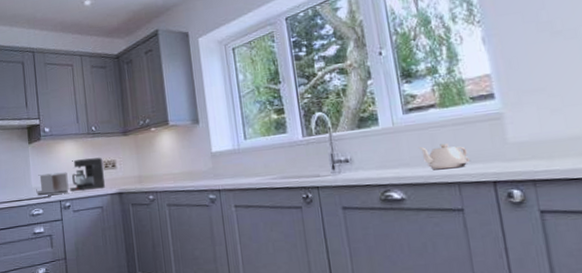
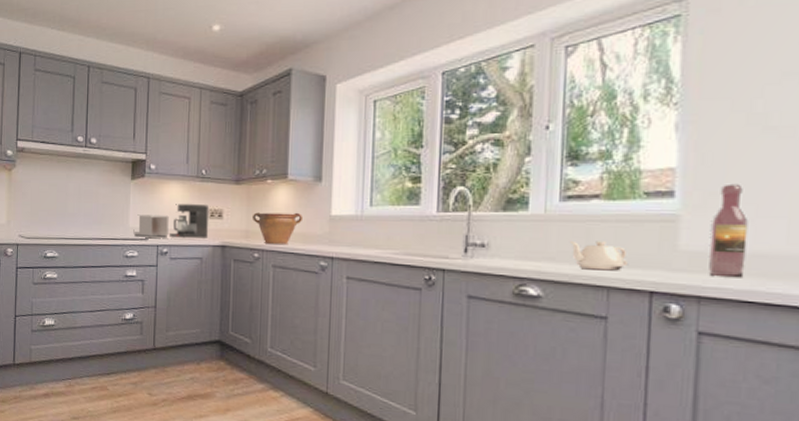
ceramic pot: none [143,154,187,186] -> present [253,212,302,245]
wine bottle: none [529,82,566,162] -> present [708,185,747,278]

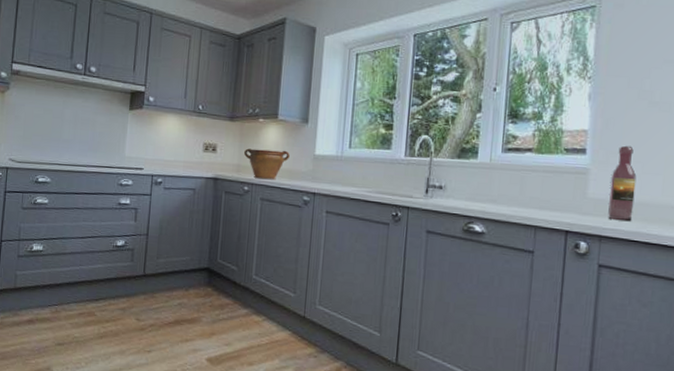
toaster: present [133,214,169,239] -> none [129,144,165,169]
coffee maker: present [168,203,209,240] -> none [163,136,204,172]
teapot: present [570,241,627,271] -> none [509,187,550,213]

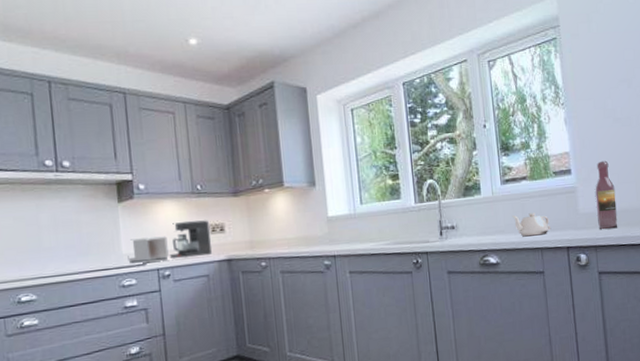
toaster: none [129,144,165,169] -> present [128,236,169,264]
coffee maker: none [163,136,204,172] -> present [169,220,213,259]
ceramic pot: present [244,148,290,180] -> none [255,218,303,252]
teapot: none [509,187,550,213] -> present [513,213,551,237]

